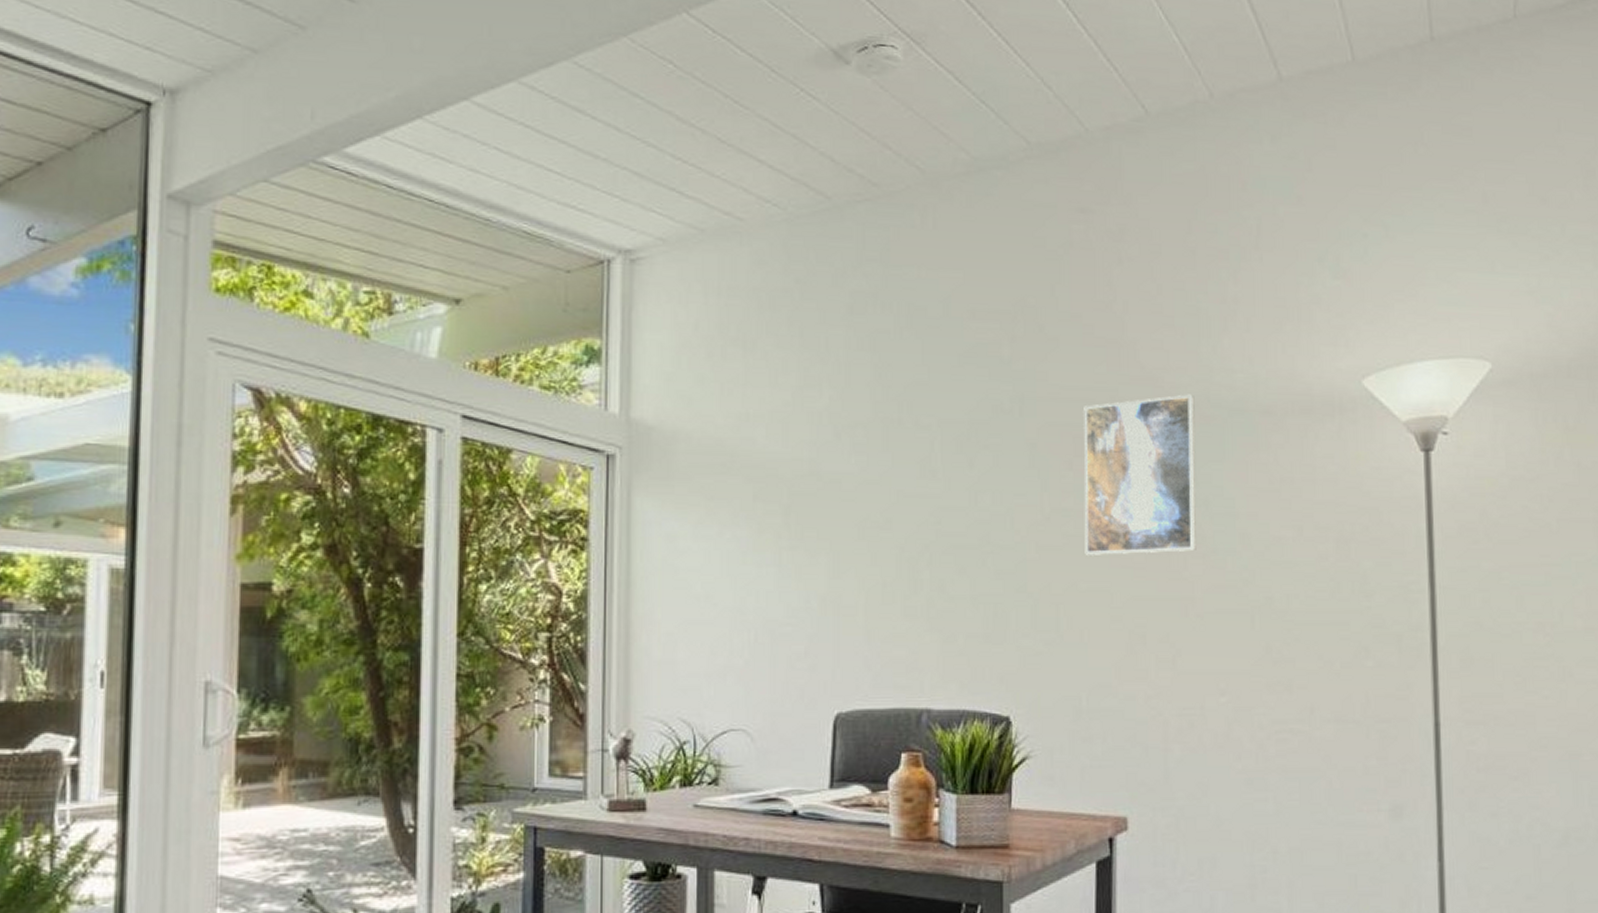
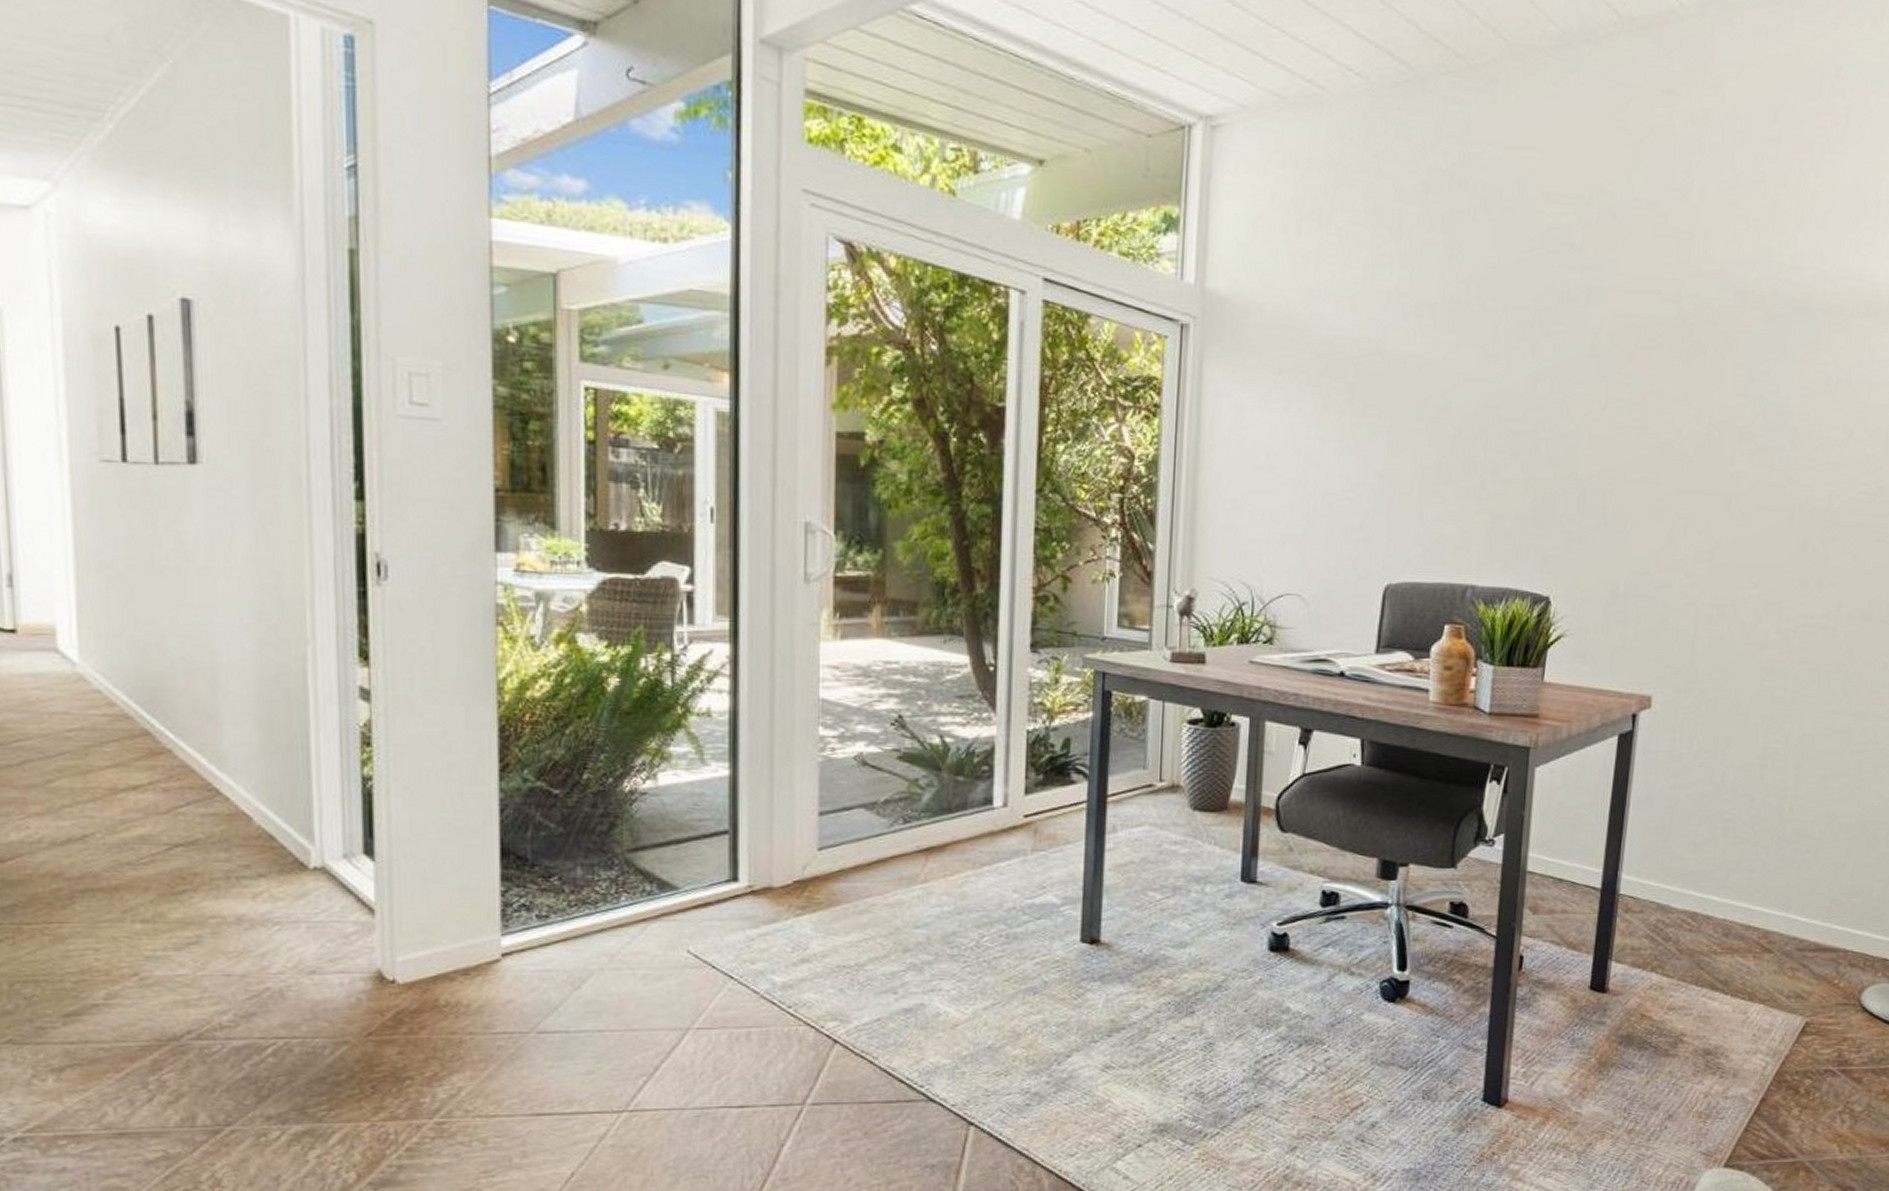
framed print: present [1084,394,1196,555] -> none [1636,290,1761,448]

